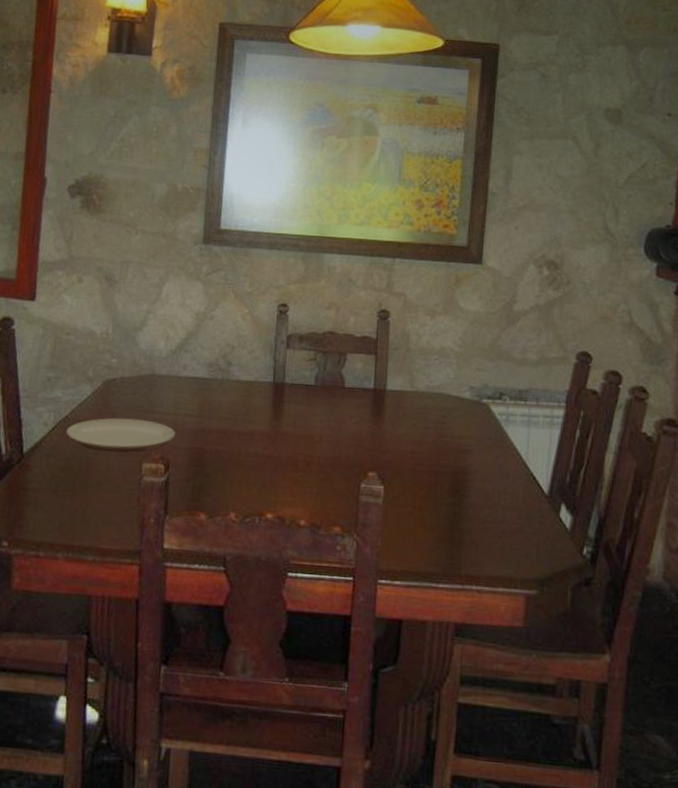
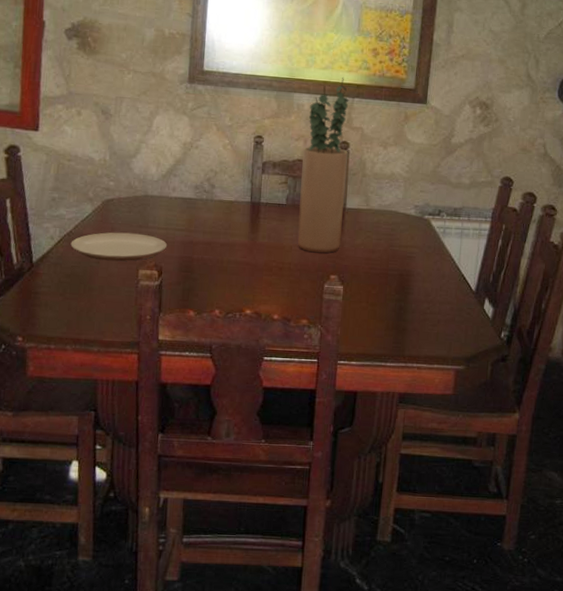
vase: none [328,233,389,445] -> present [297,77,349,253]

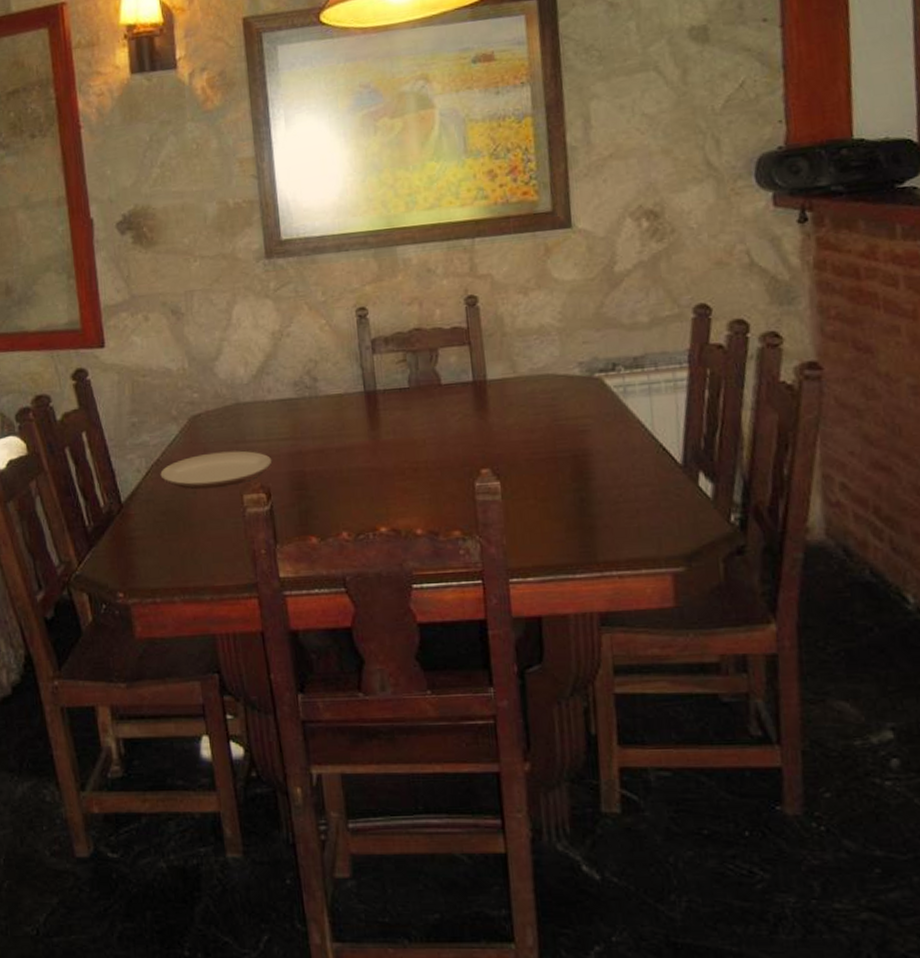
vase: present [297,77,349,253] -> none [419,214,488,444]

